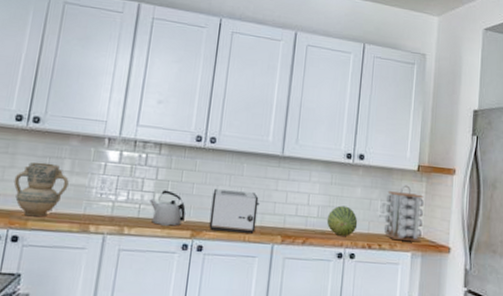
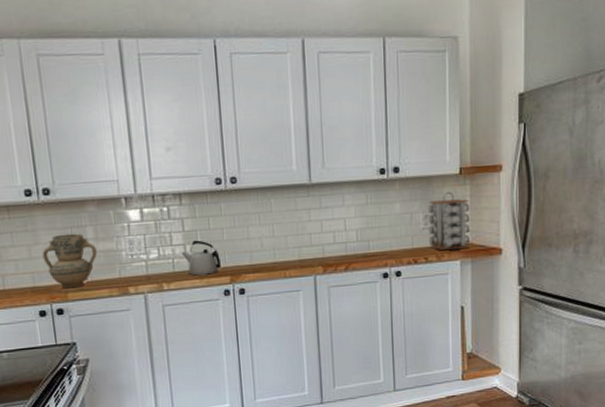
toaster: present [209,189,260,235] -> none [244,228,295,273]
fruit: present [326,205,358,237] -> none [367,224,401,257]

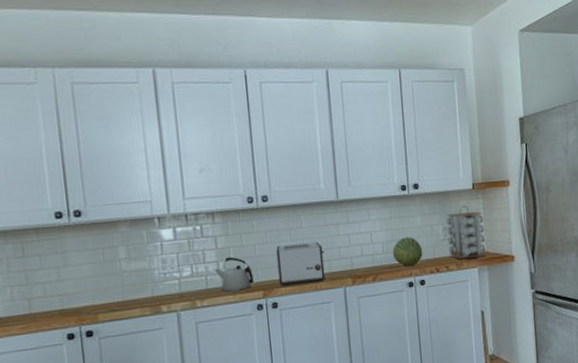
ceramic jug: present [42,233,97,289] -> none [71,254,129,310]
toaster: none [244,228,295,273] -> present [276,242,325,287]
fruit: none [367,224,401,257] -> present [392,237,423,267]

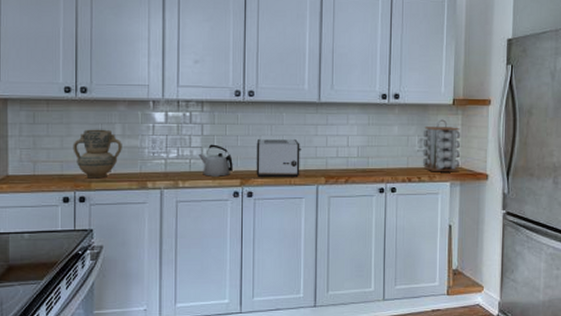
ceramic jug: none [71,254,129,310] -> present [73,129,122,179]
fruit: present [392,237,423,267] -> none [367,144,397,173]

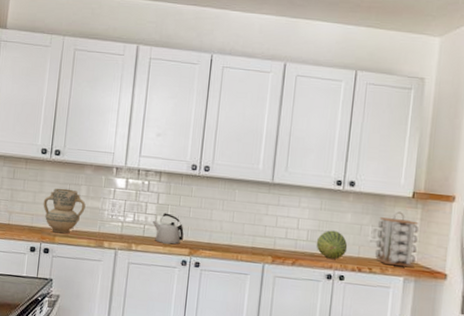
toaster: present [256,139,302,178] -> none [205,213,251,254]
fruit: none [367,144,397,173] -> present [316,230,348,260]

